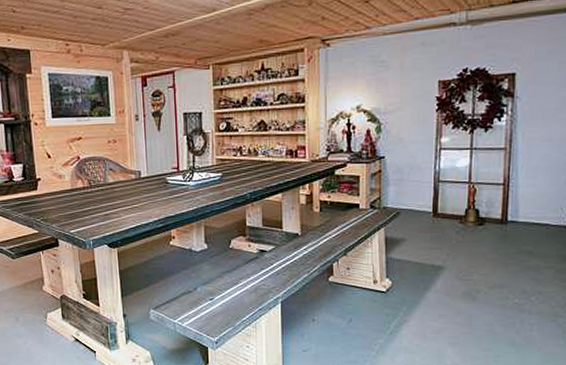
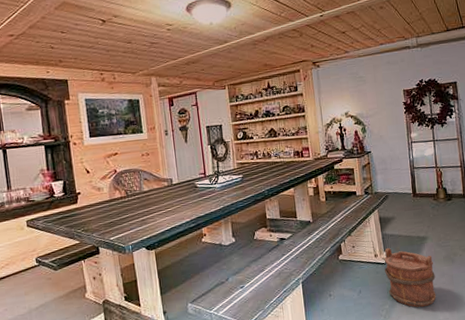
bucket: none [384,274,448,348] -> present [384,247,436,308]

